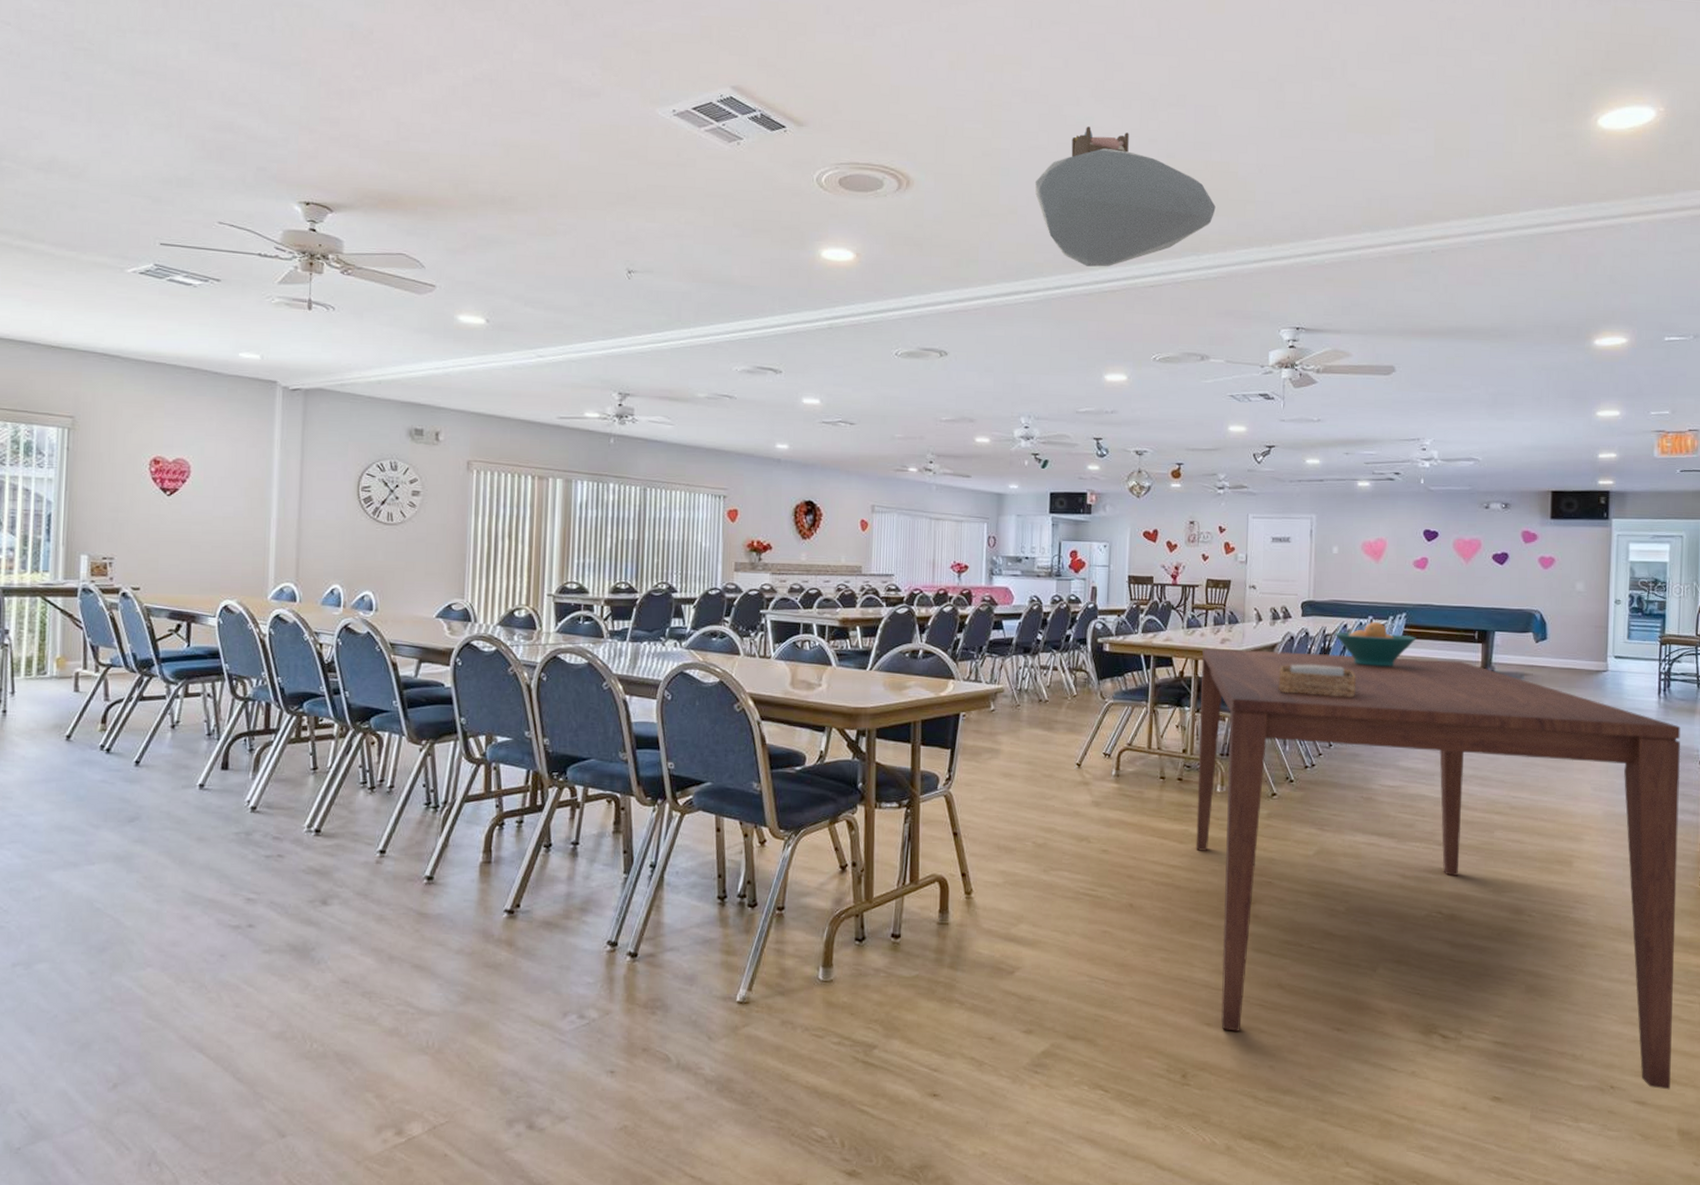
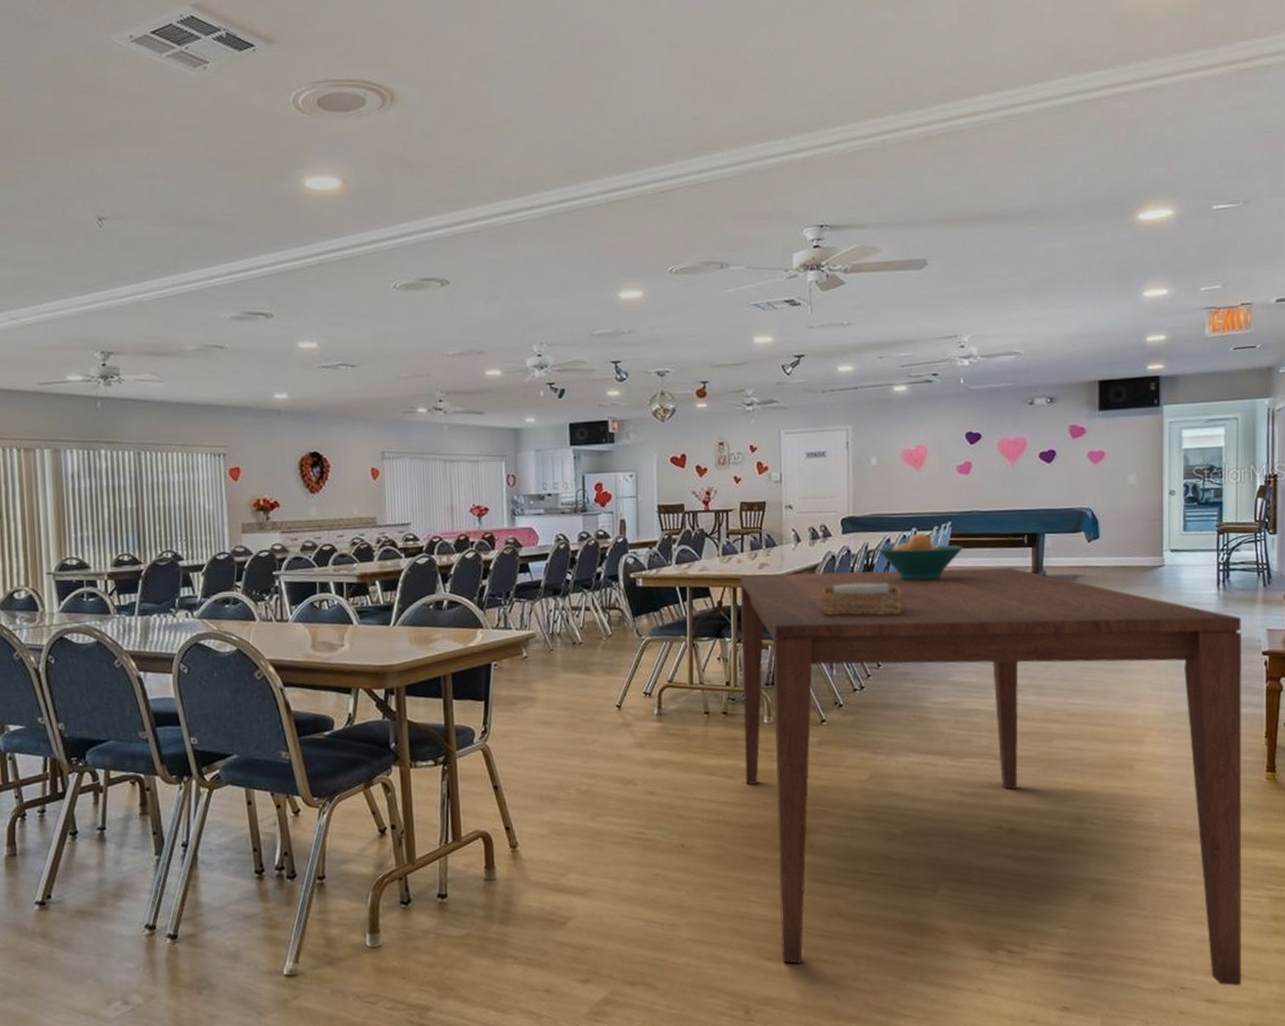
ceiling light: present [1035,127,1216,267] -> none [530,20,726,175]

